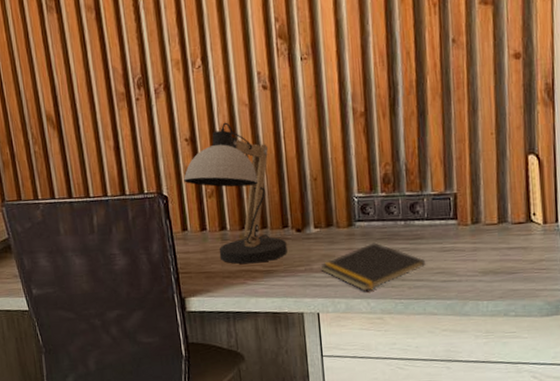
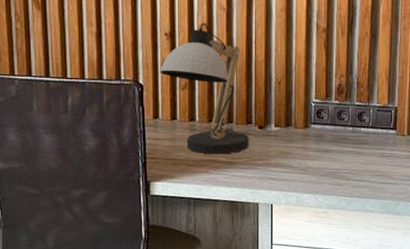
notepad: present [320,242,425,291] -> none [277,144,367,187]

